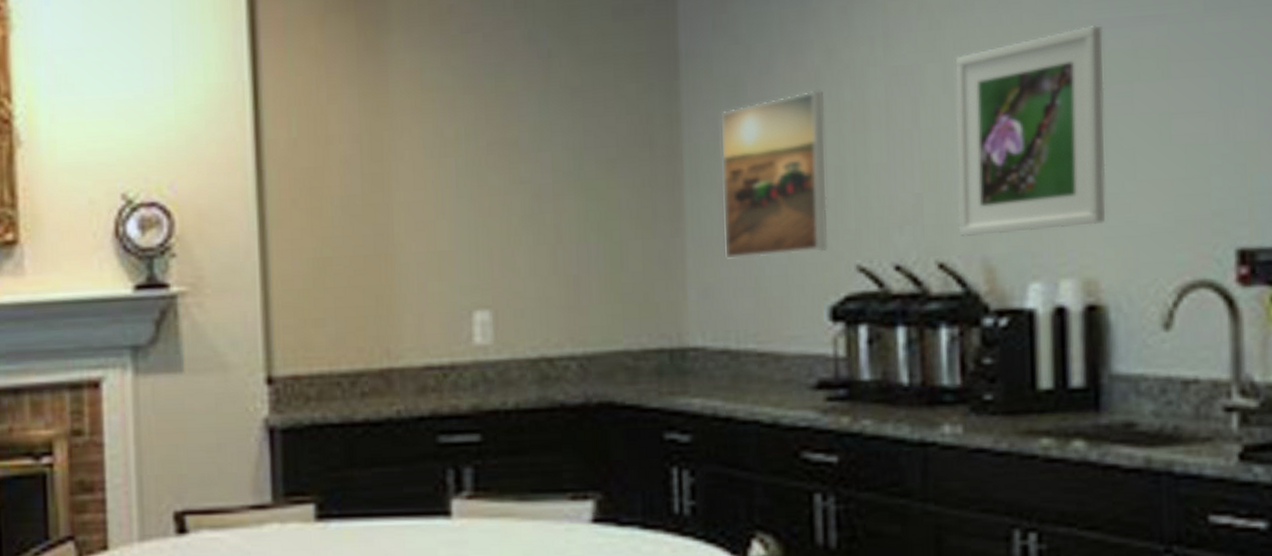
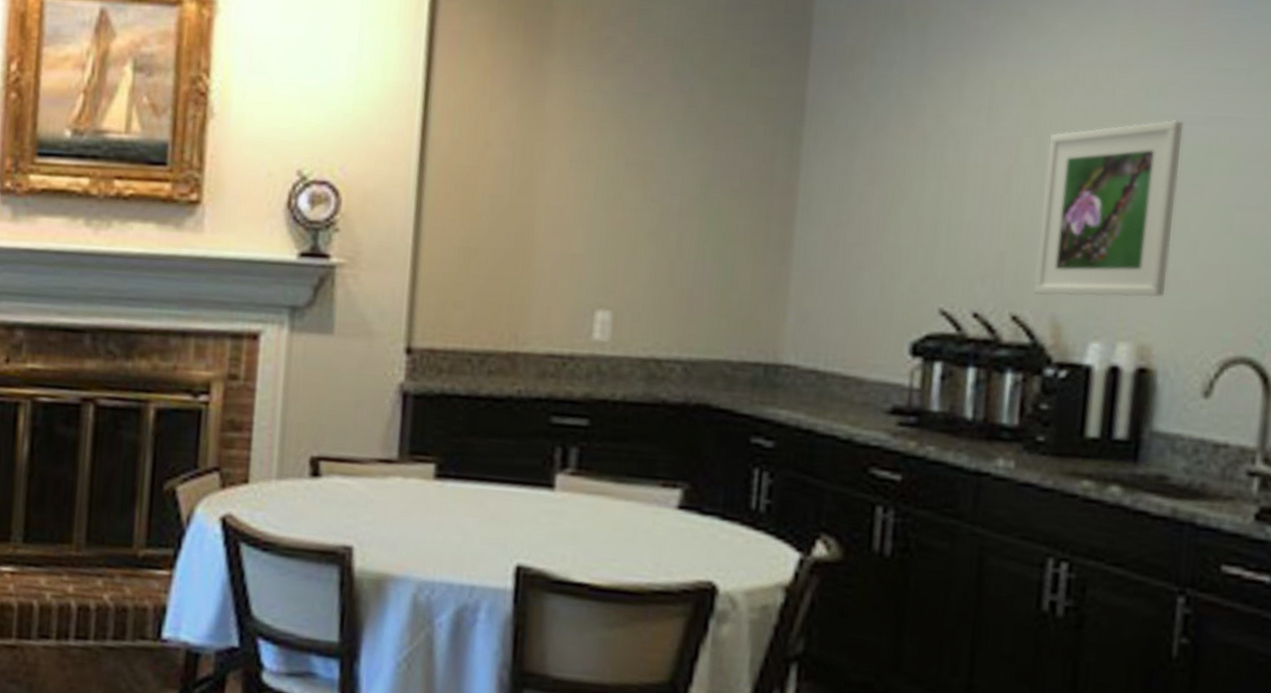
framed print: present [720,89,828,260] -> none [823,149,930,293]

